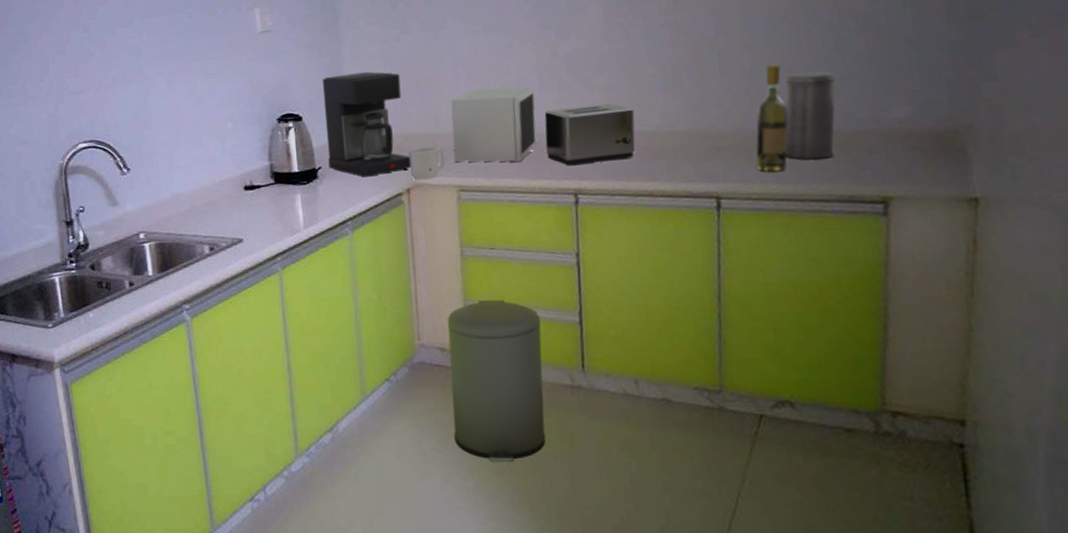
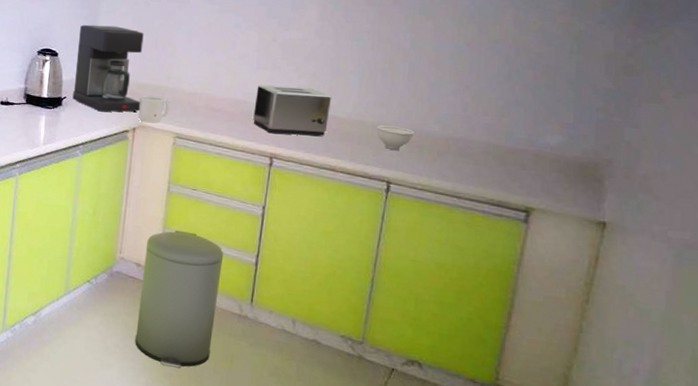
microwave: present [450,85,541,163] -> none [176,55,251,122]
bowl: none [693,130,739,159] -> present [377,125,415,150]
bottle: present [755,64,789,172] -> none [424,81,460,170]
canister: present [785,71,838,160] -> none [450,91,505,167]

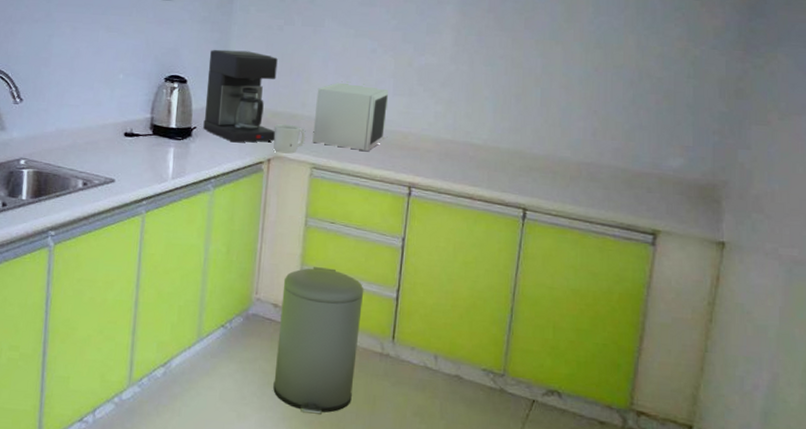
microwave: none [176,55,251,122] -> present [312,81,388,151]
toaster: present [253,85,332,137] -> none [391,112,468,164]
bowl: present [377,125,415,150] -> none [512,151,549,176]

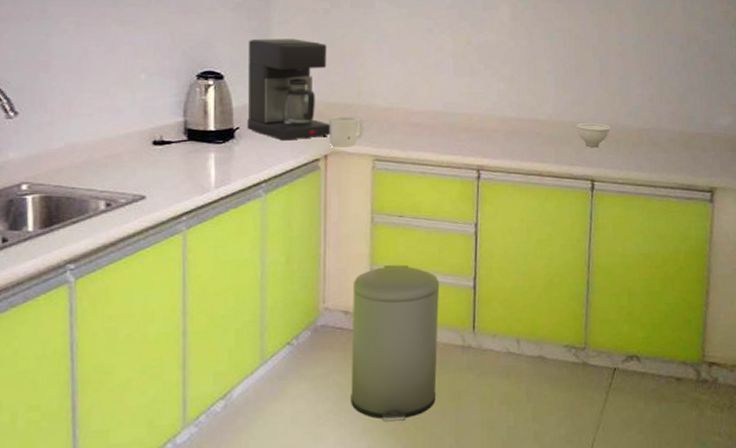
microwave: present [312,81,388,151] -> none [372,65,452,137]
bowl: none [512,151,549,176] -> present [576,123,611,147]

